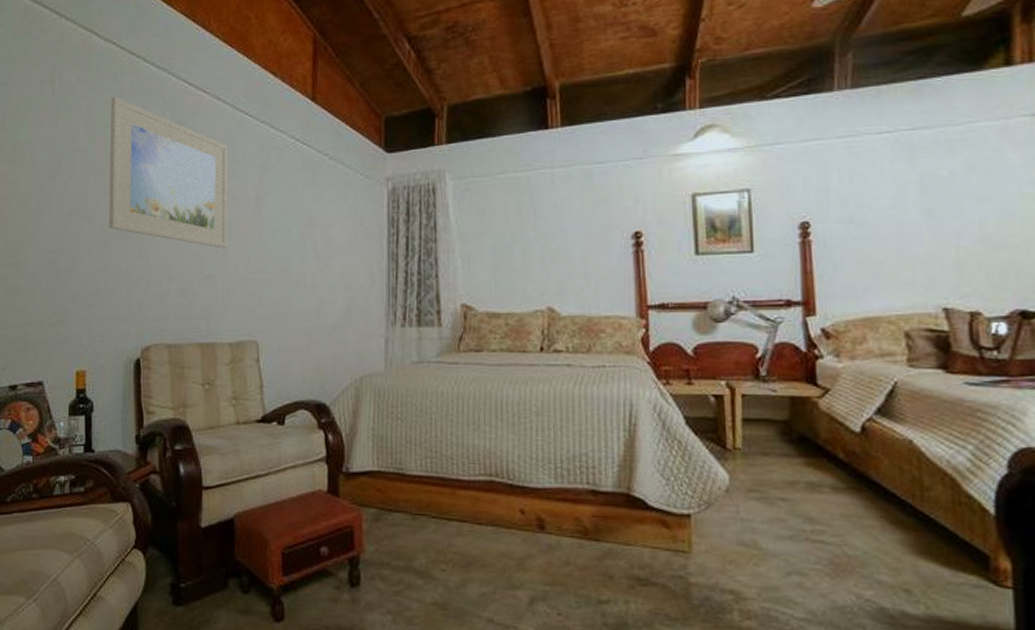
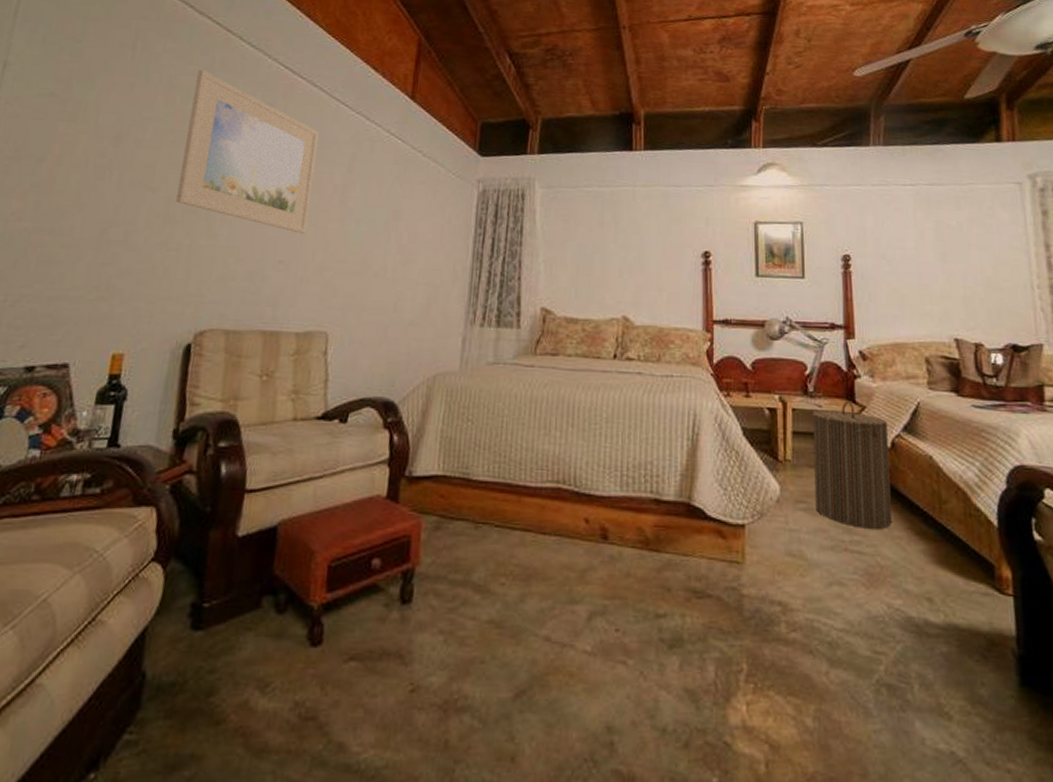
laundry hamper: none [766,383,862,518] -> present [813,400,892,529]

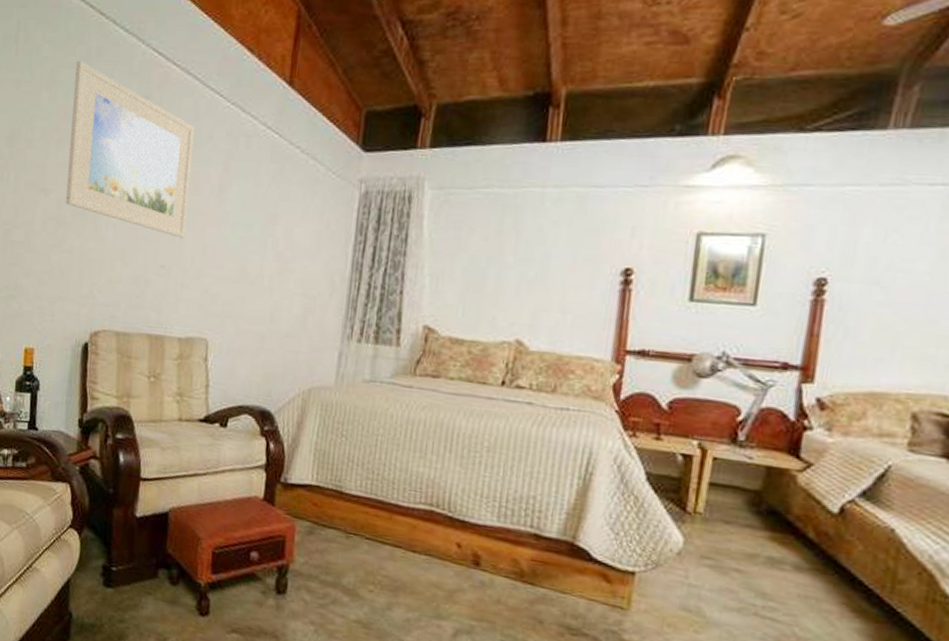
laundry hamper: present [813,400,892,529] -> none [725,455,841,600]

